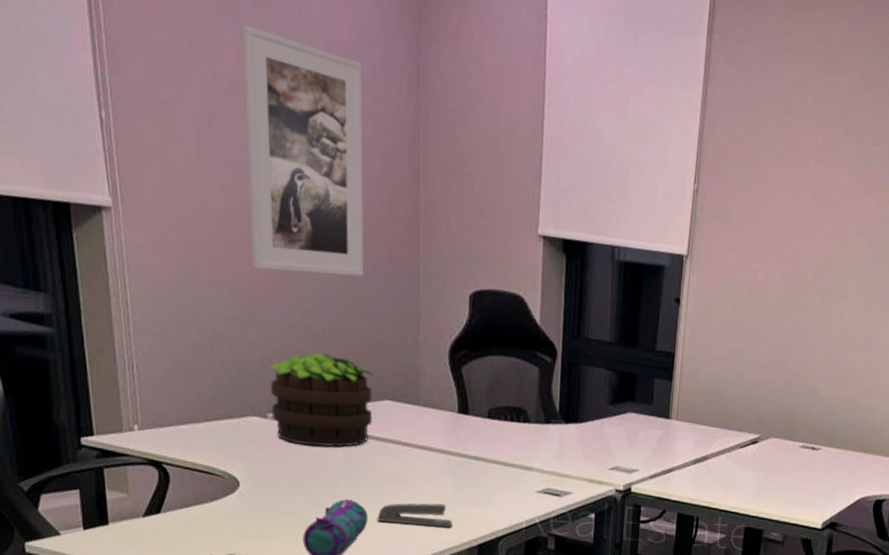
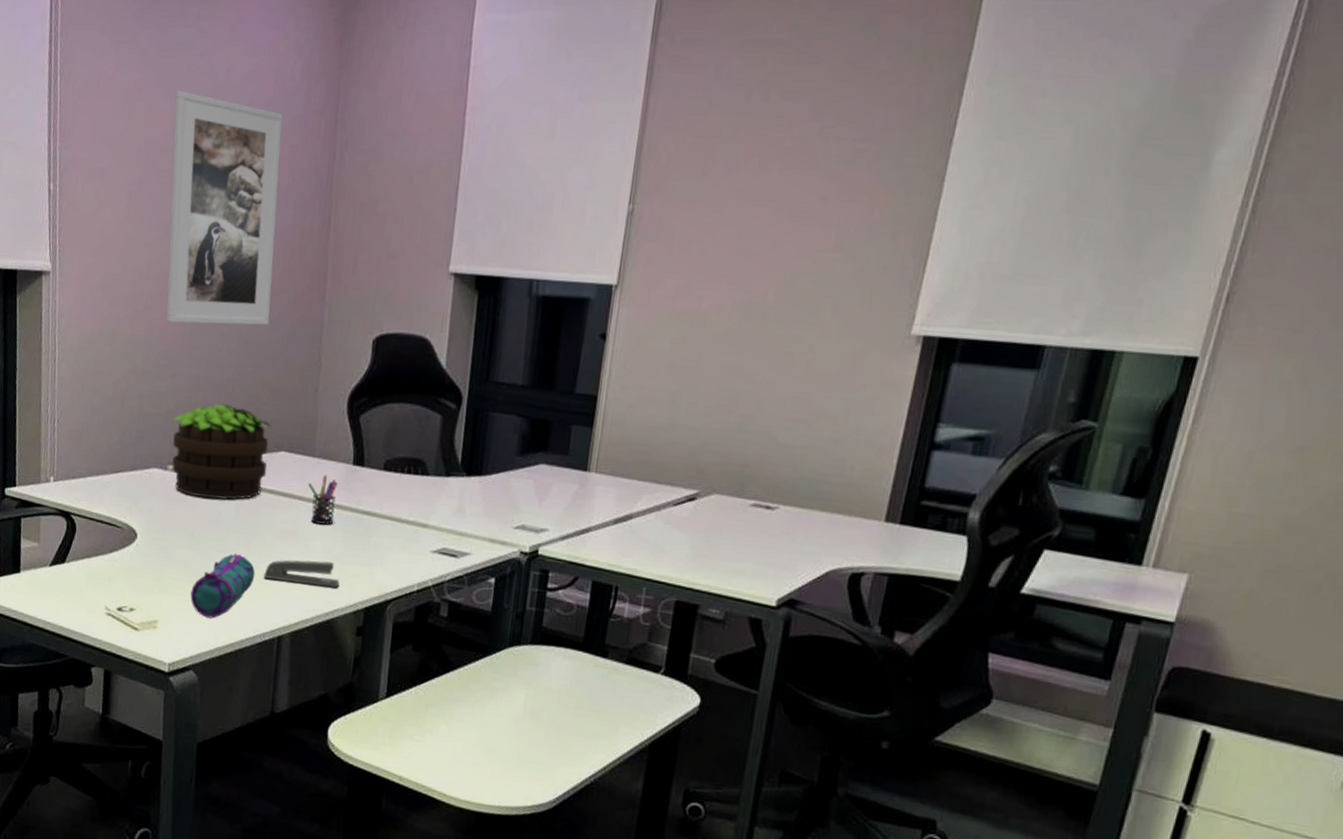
pen holder: none [415,422,445,470] -> present [308,475,339,526]

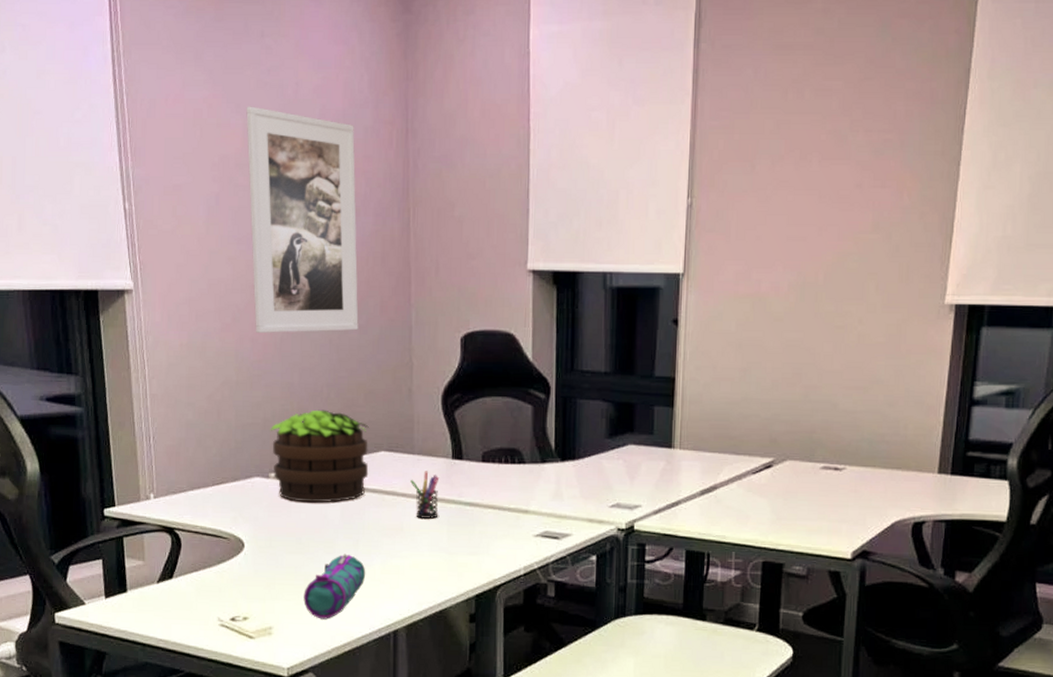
stapler: present [263,560,340,588] -> none [374,554,449,579]

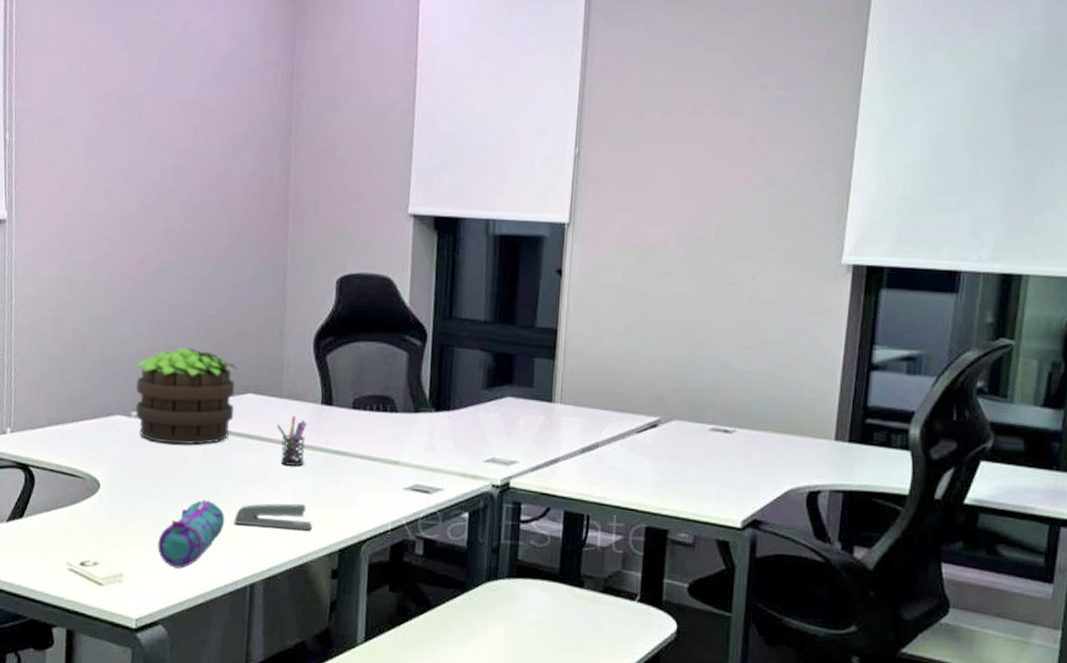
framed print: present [246,106,359,333] -> none [127,44,240,269]
stapler: none [374,554,449,579] -> present [234,503,312,531]

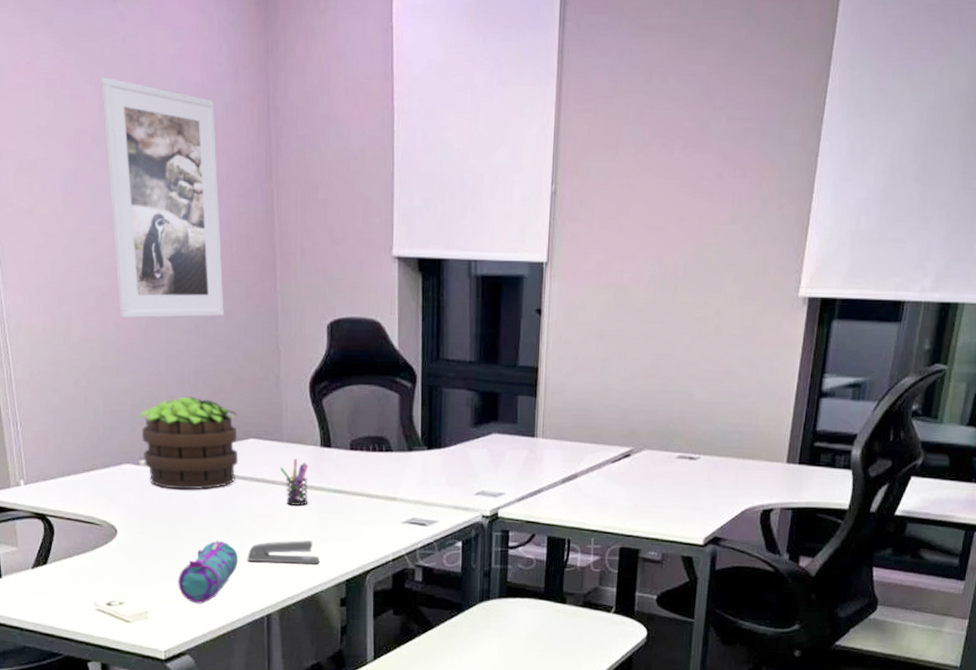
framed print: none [127,44,240,269] -> present [101,77,224,318]

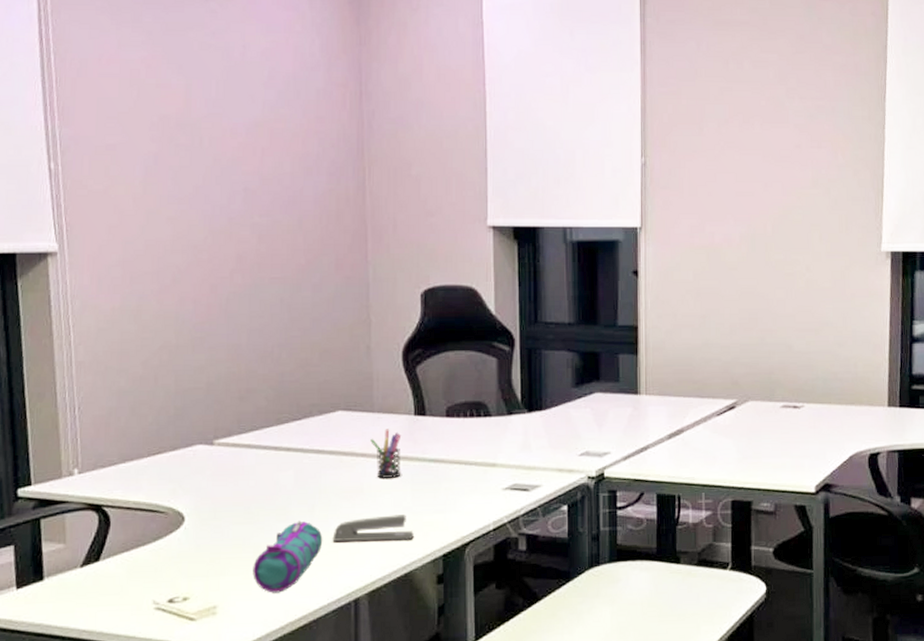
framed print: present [101,77,224,318] -> none [188,67,312,294]
potted plant: present [138,396,239,490] -> none [214,370,325,469]

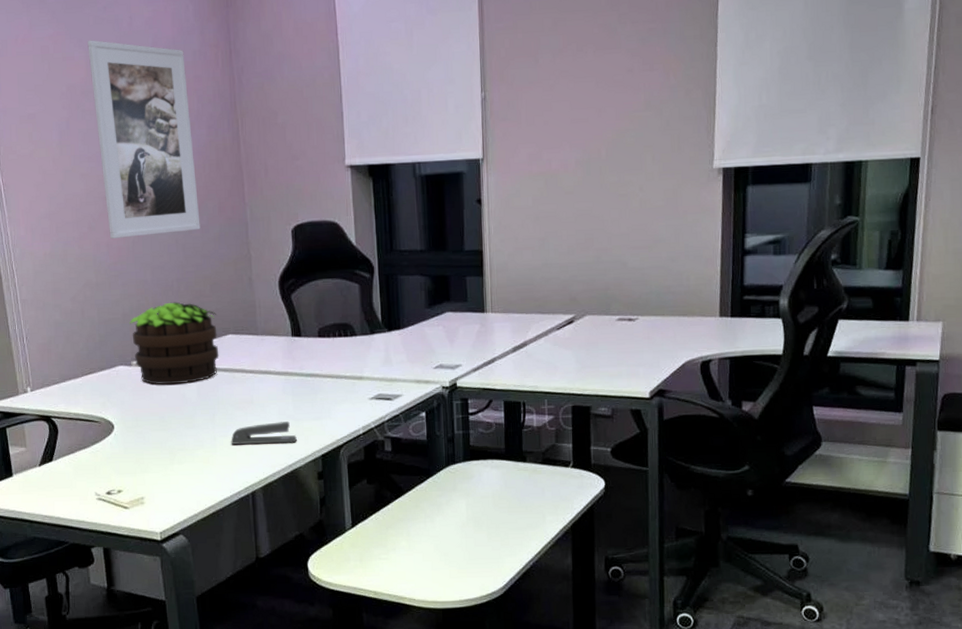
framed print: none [188,67,312,294] -> present [87,40,201,239]
potted plant: none [214,370,325,469] -> present [129,302,219,385]
pencil case: present [253,520,323,593] -> none [169,427,224,487]
pen holder: present [370,429,402,479] -> none [257,349,284,392]

